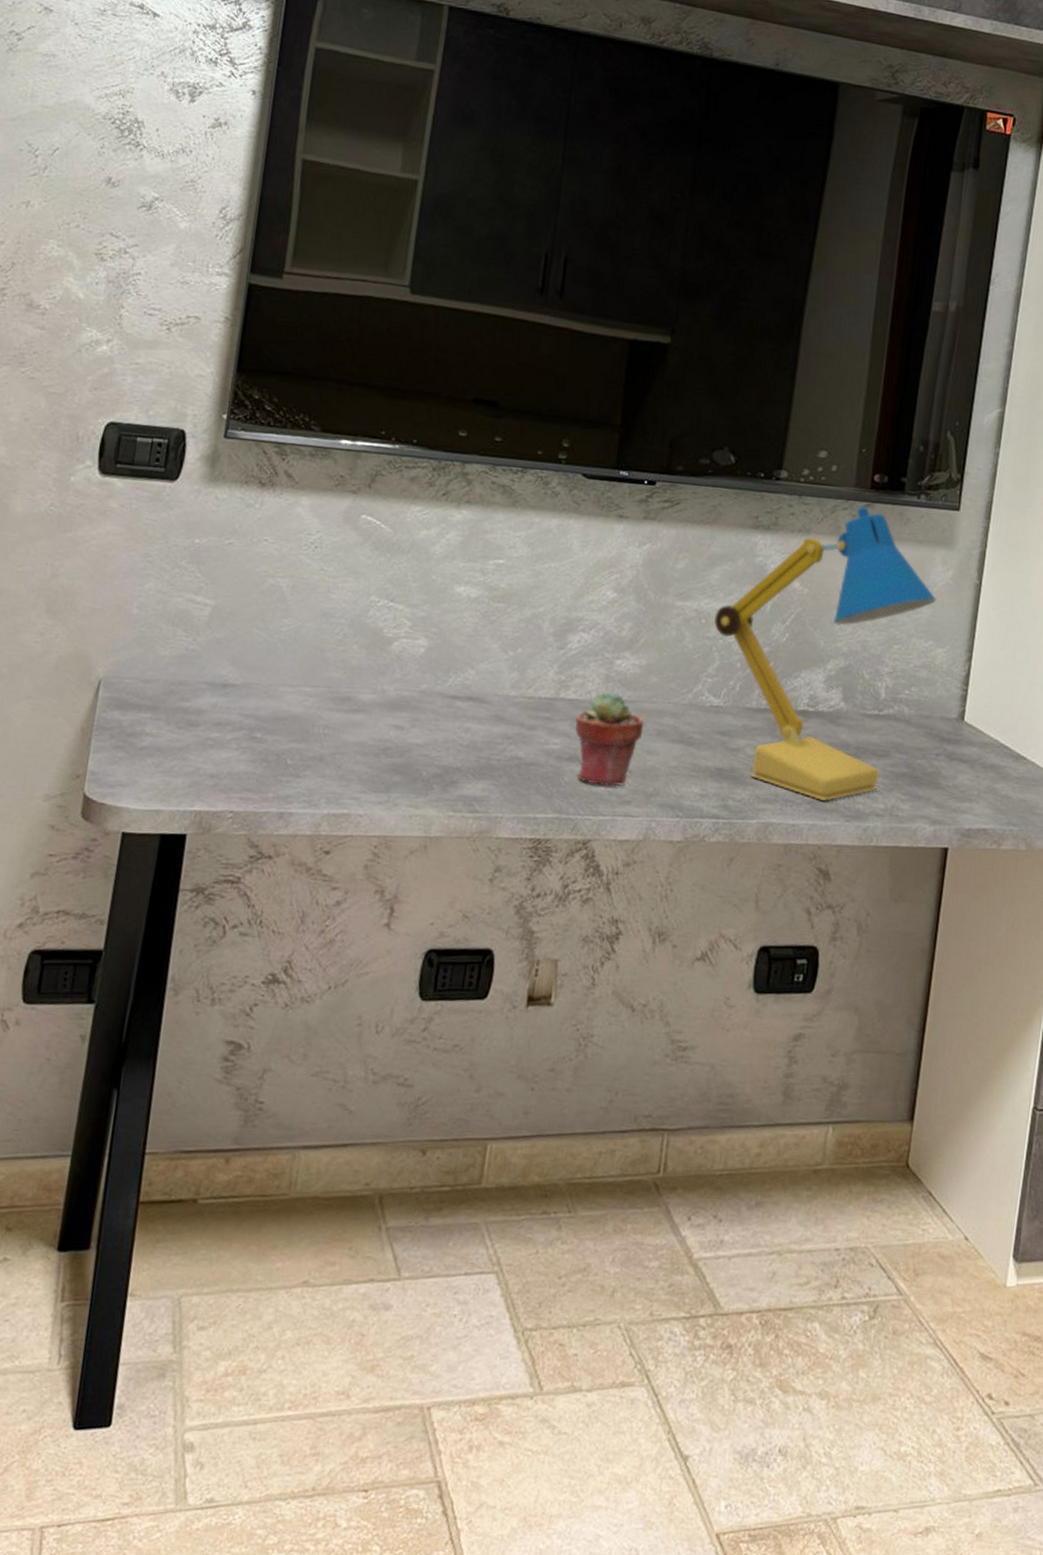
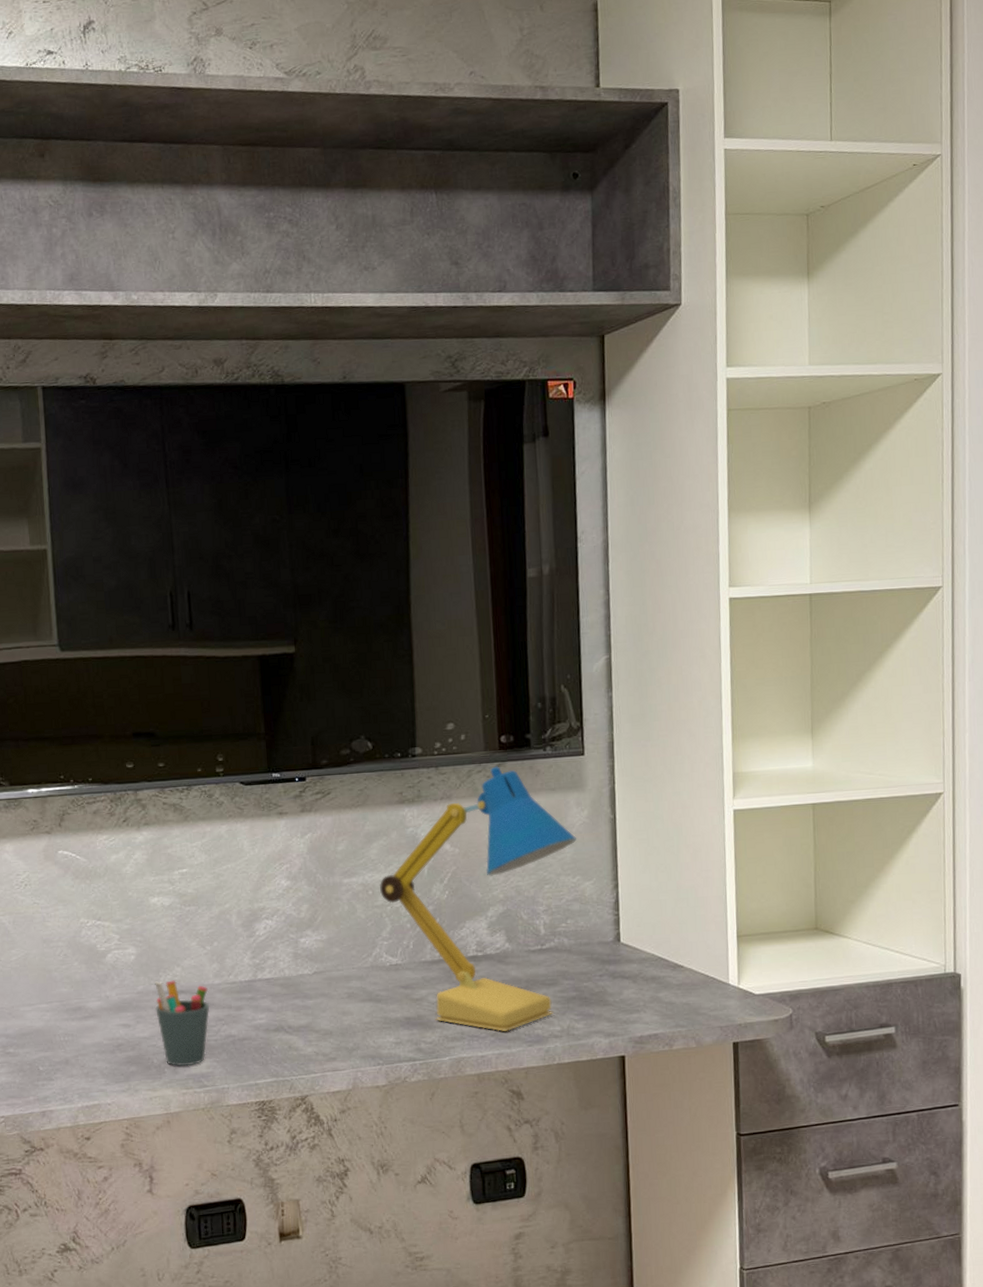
pen holder: none [436,682,502,786] -> present [155,980,210,1067]
potted succulent: present [575,691,644,787] -> none [275,966,336,1049]

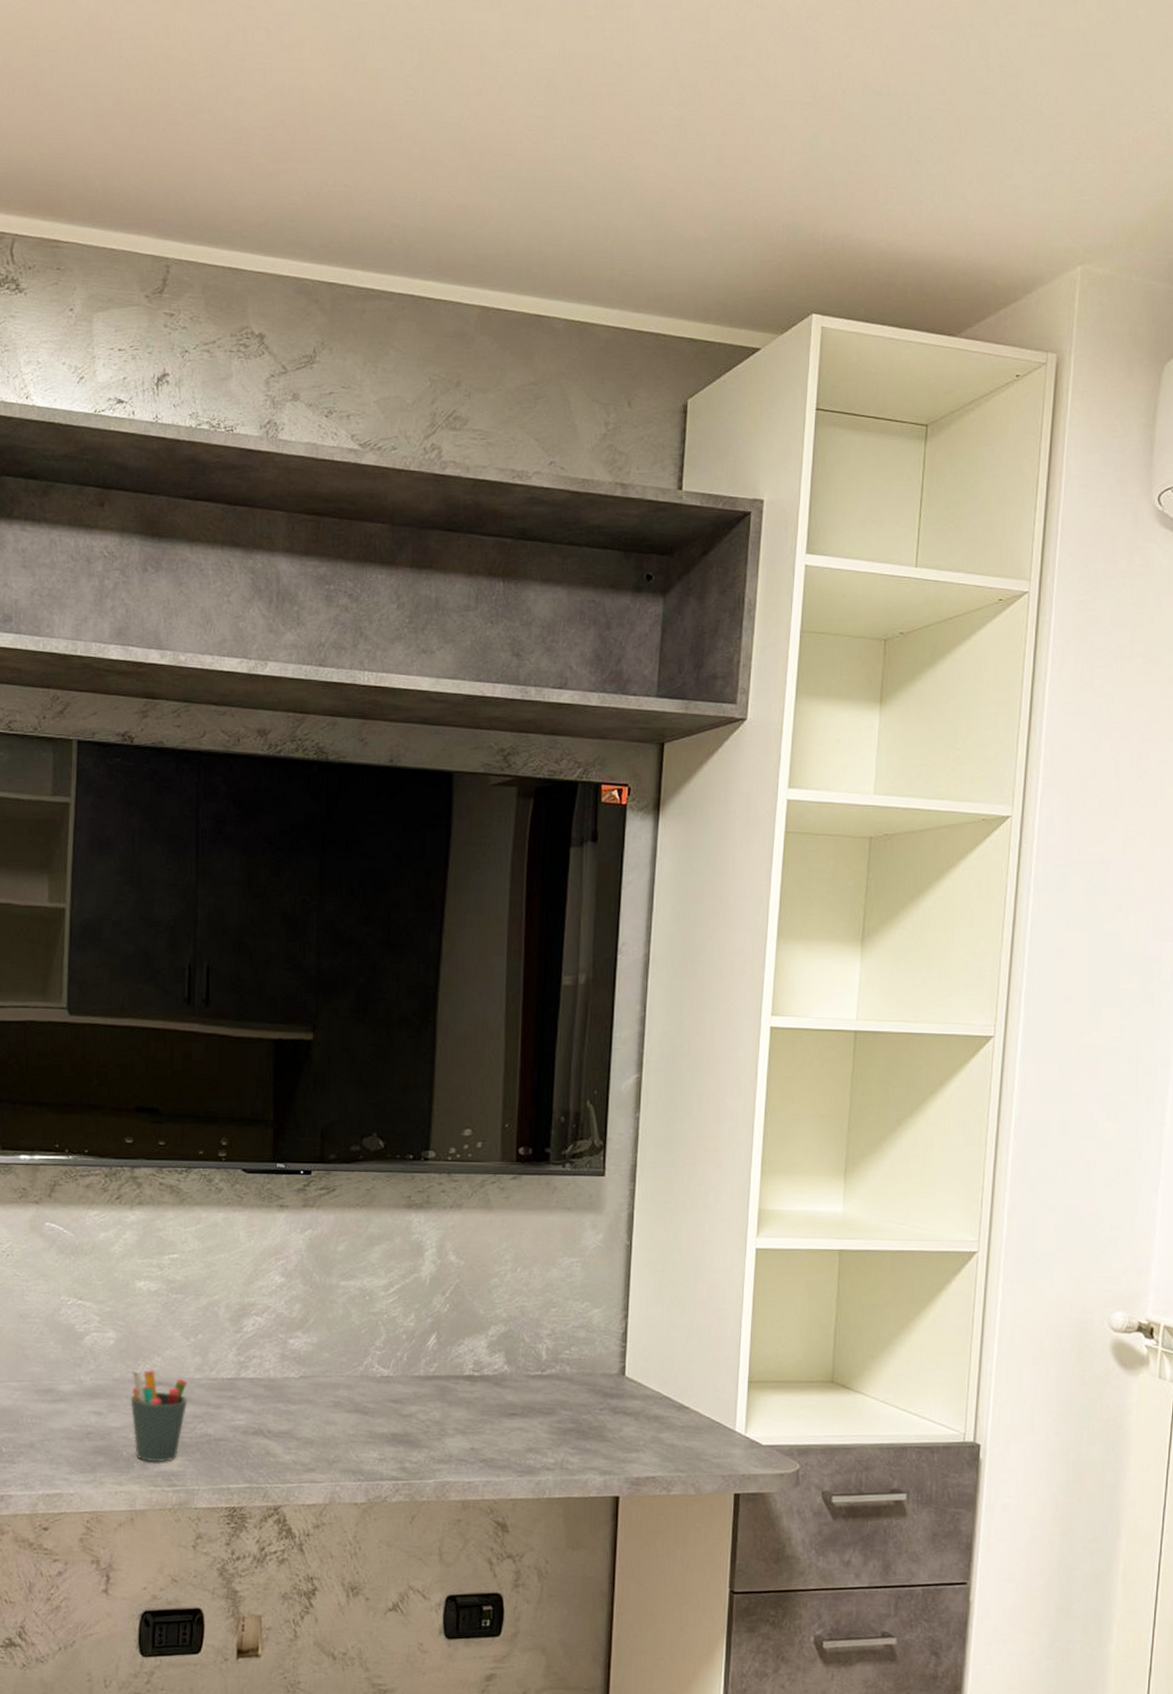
desk lamp: present [380,766,576,1032] -> none [378,1178,588,1458]

